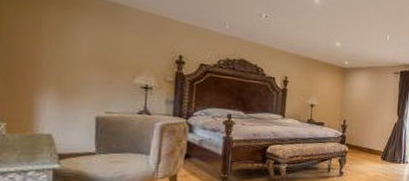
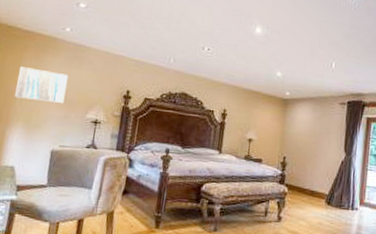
wall art: none [40,25,106,68] -> present [15,67,68,104]

